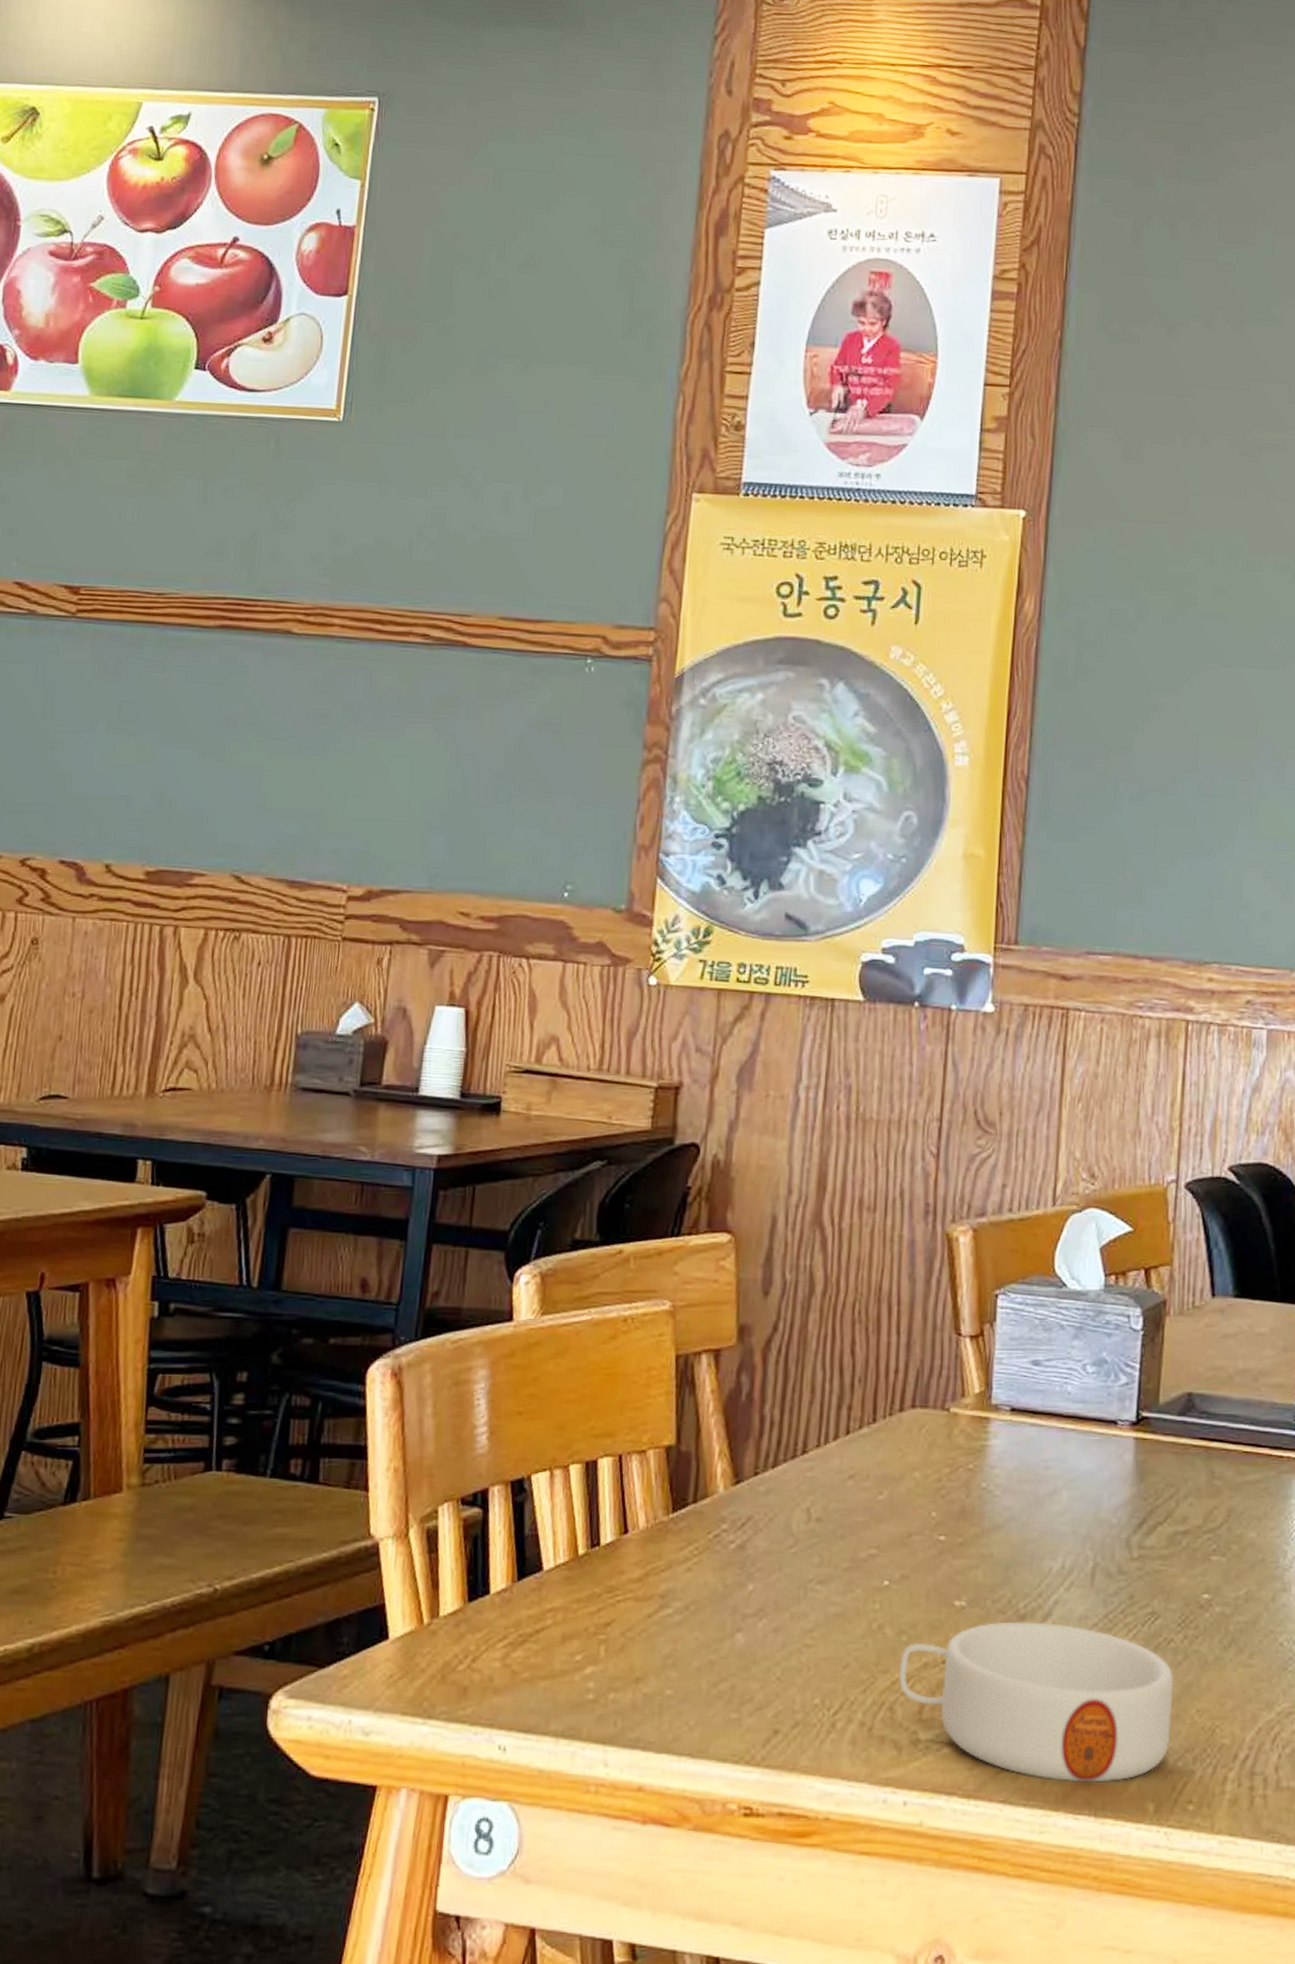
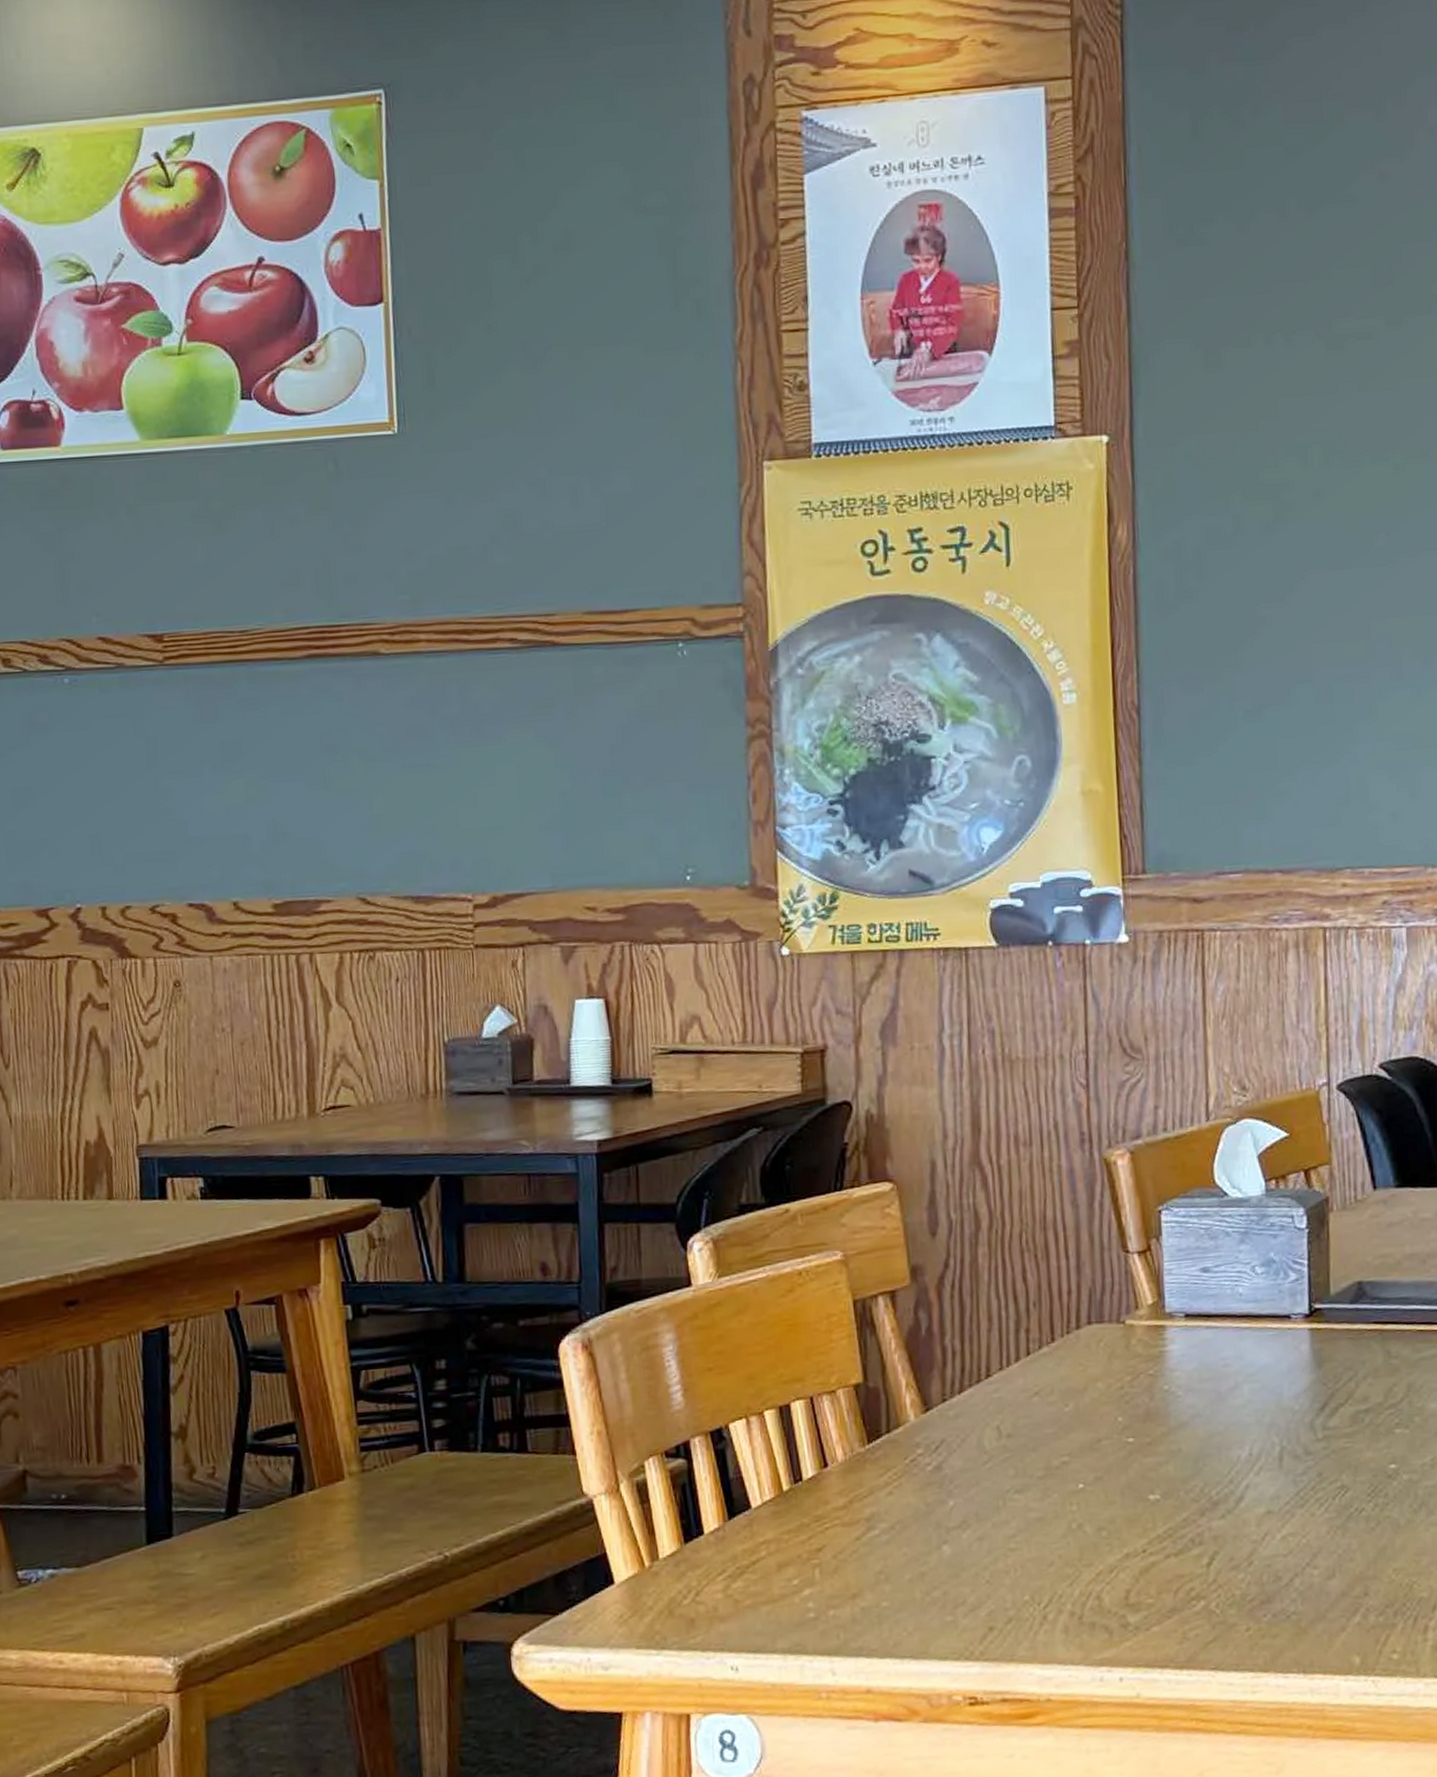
soup bowl: present [899,1621,1174,1783] -> none [1102,1505,1370,1646]

